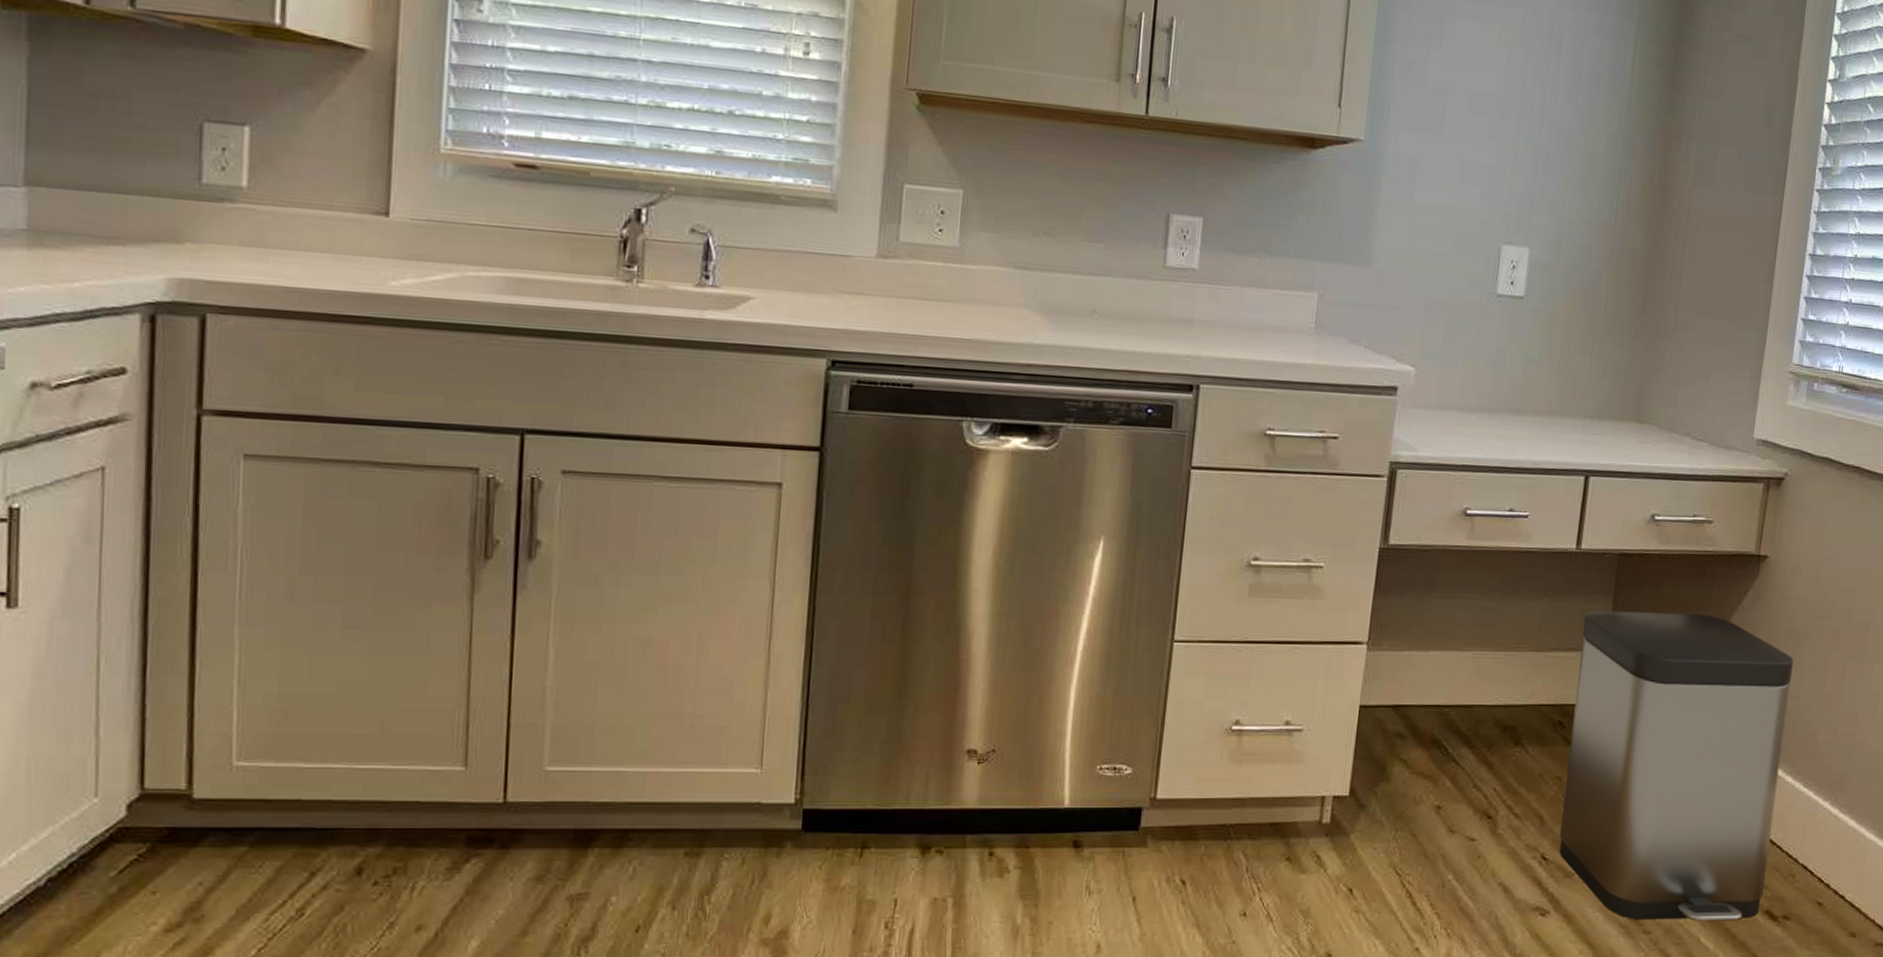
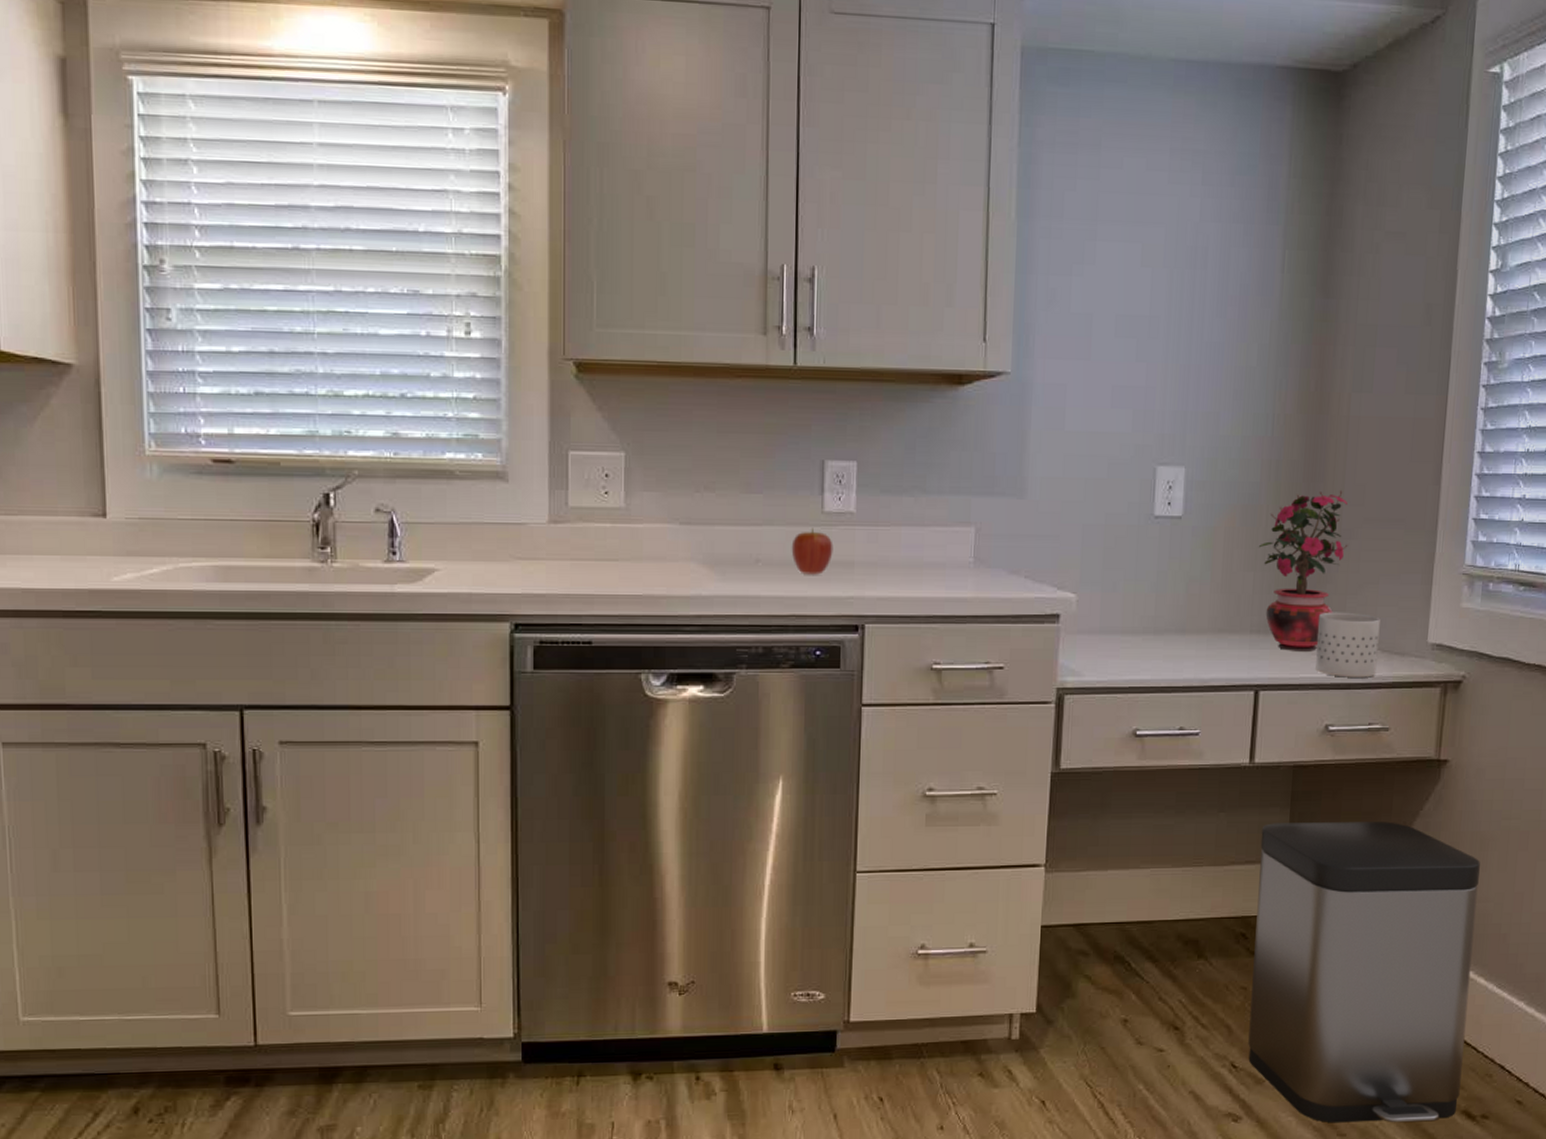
fruit: none [1129,282,1173,331] -> present [791,528,833,575]
potted flower: none [1596,282,1684,441] -> present [1258,491,1348,653]
mug: none [1645,401,1710,469] -> present [1315,612,1381,678]

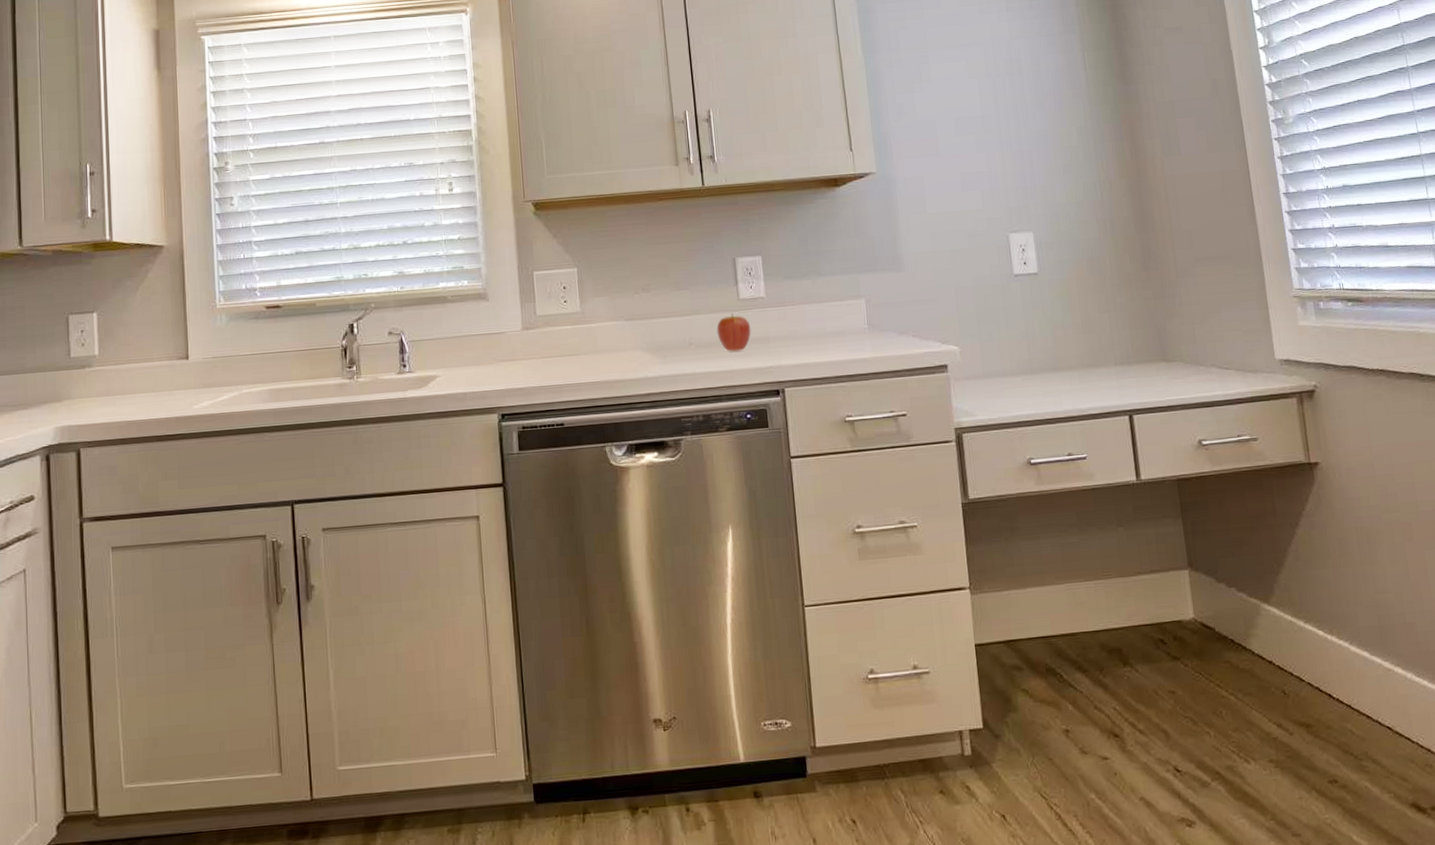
pedal bin: present [1248,822,1480,1123] -> none [1159,523,1406,823]
potted flower: present [1258,491,1348,653] -> none [1108,237,1186,378]
mug: present [1315,612,1381,678] -> none [1172,339,1235,397]

